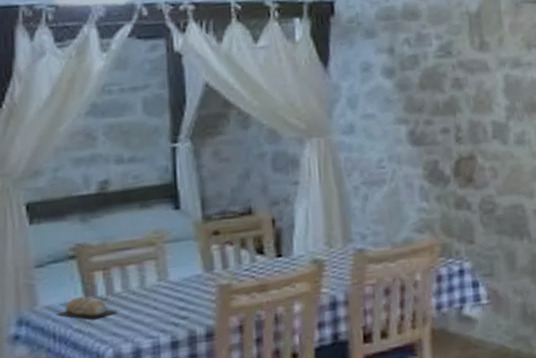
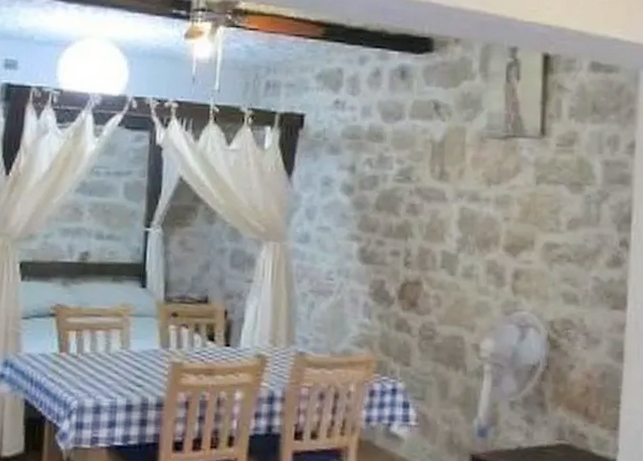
bread loaf: present [55,296,118,320] -> none [34,350,85,373]

